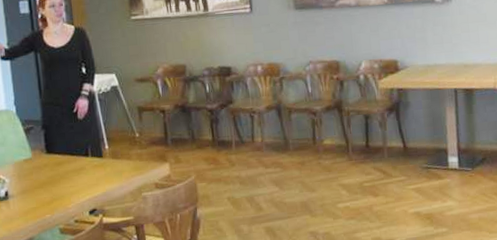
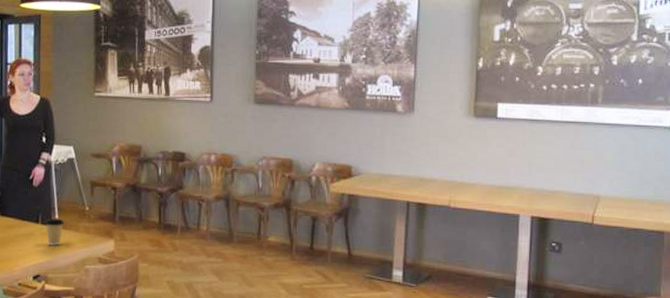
coffee cup: none [95,149,116,177] -> present [45,218,65,246]

